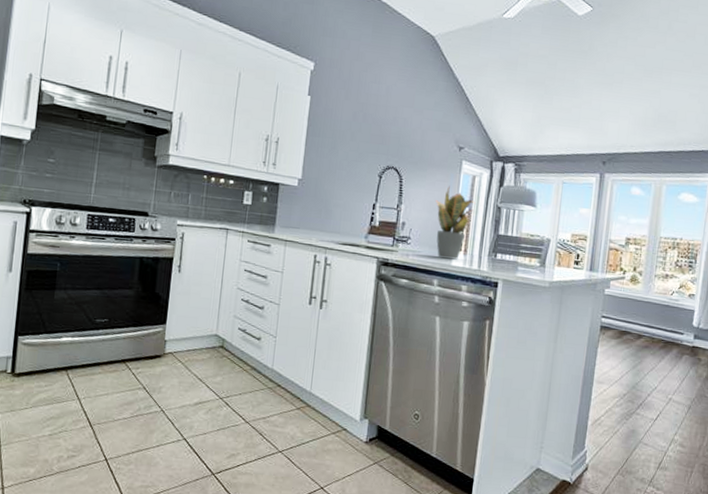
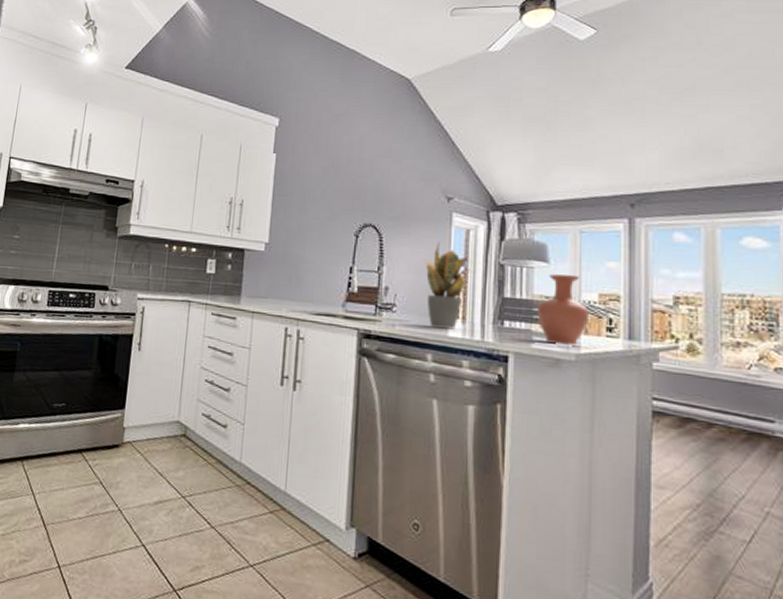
vase: none [523,216,563,275] -> present [537,274,589,346]

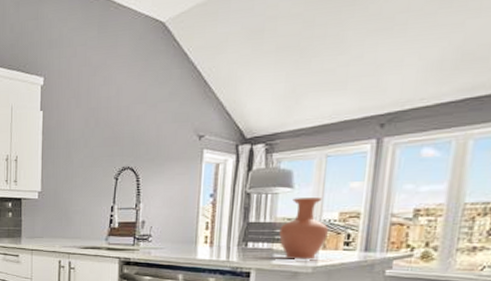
potted plant: present [422,242,472,329] -> none [175,178,221,253]

